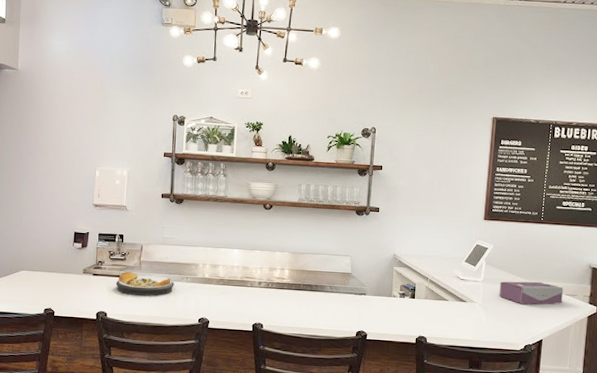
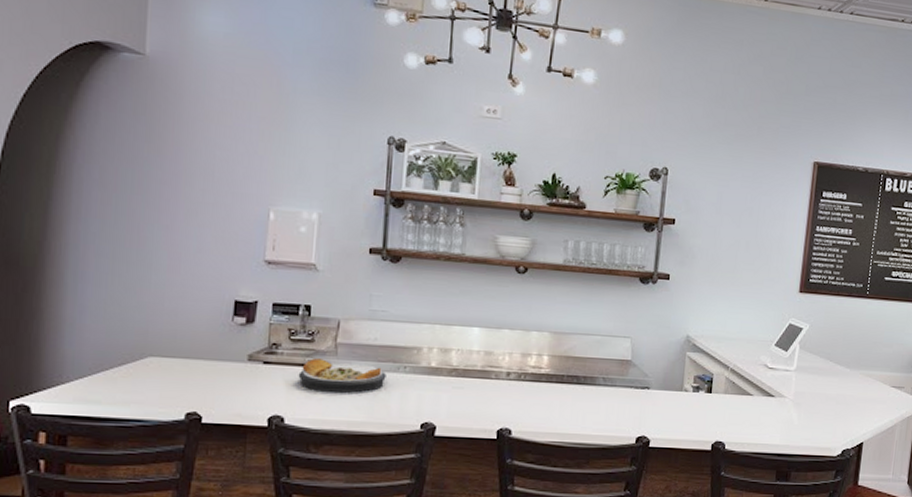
tissue box: present [499,281,564,305] -> none [814,370,889,400]

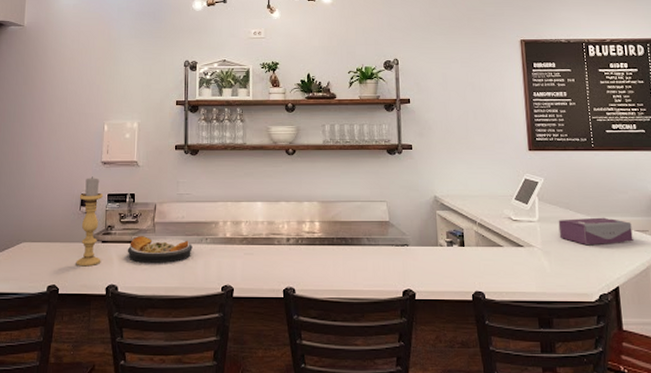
candle holder: none [226,278,266,392] -> present [76,176,103,267]
tissue box: none [814,370,889,400] -> present [558,217,633,246]

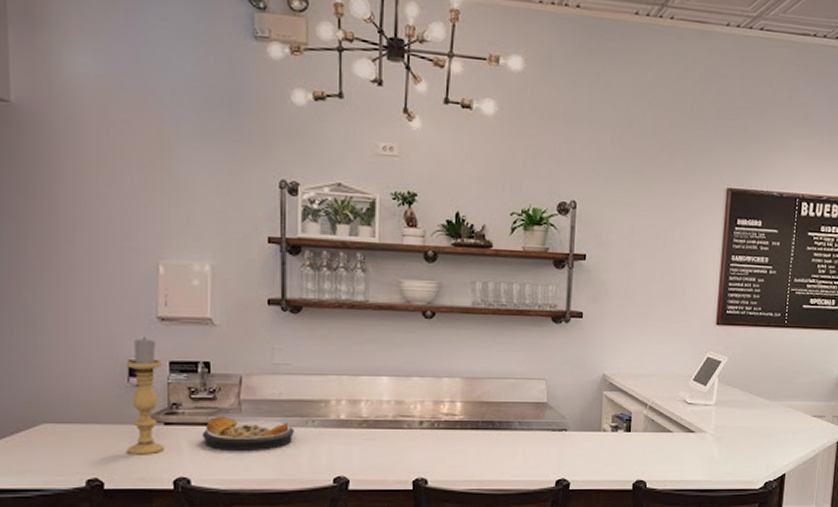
tissue box: present [558,217,633,246] -> none [734,401,810,432]

